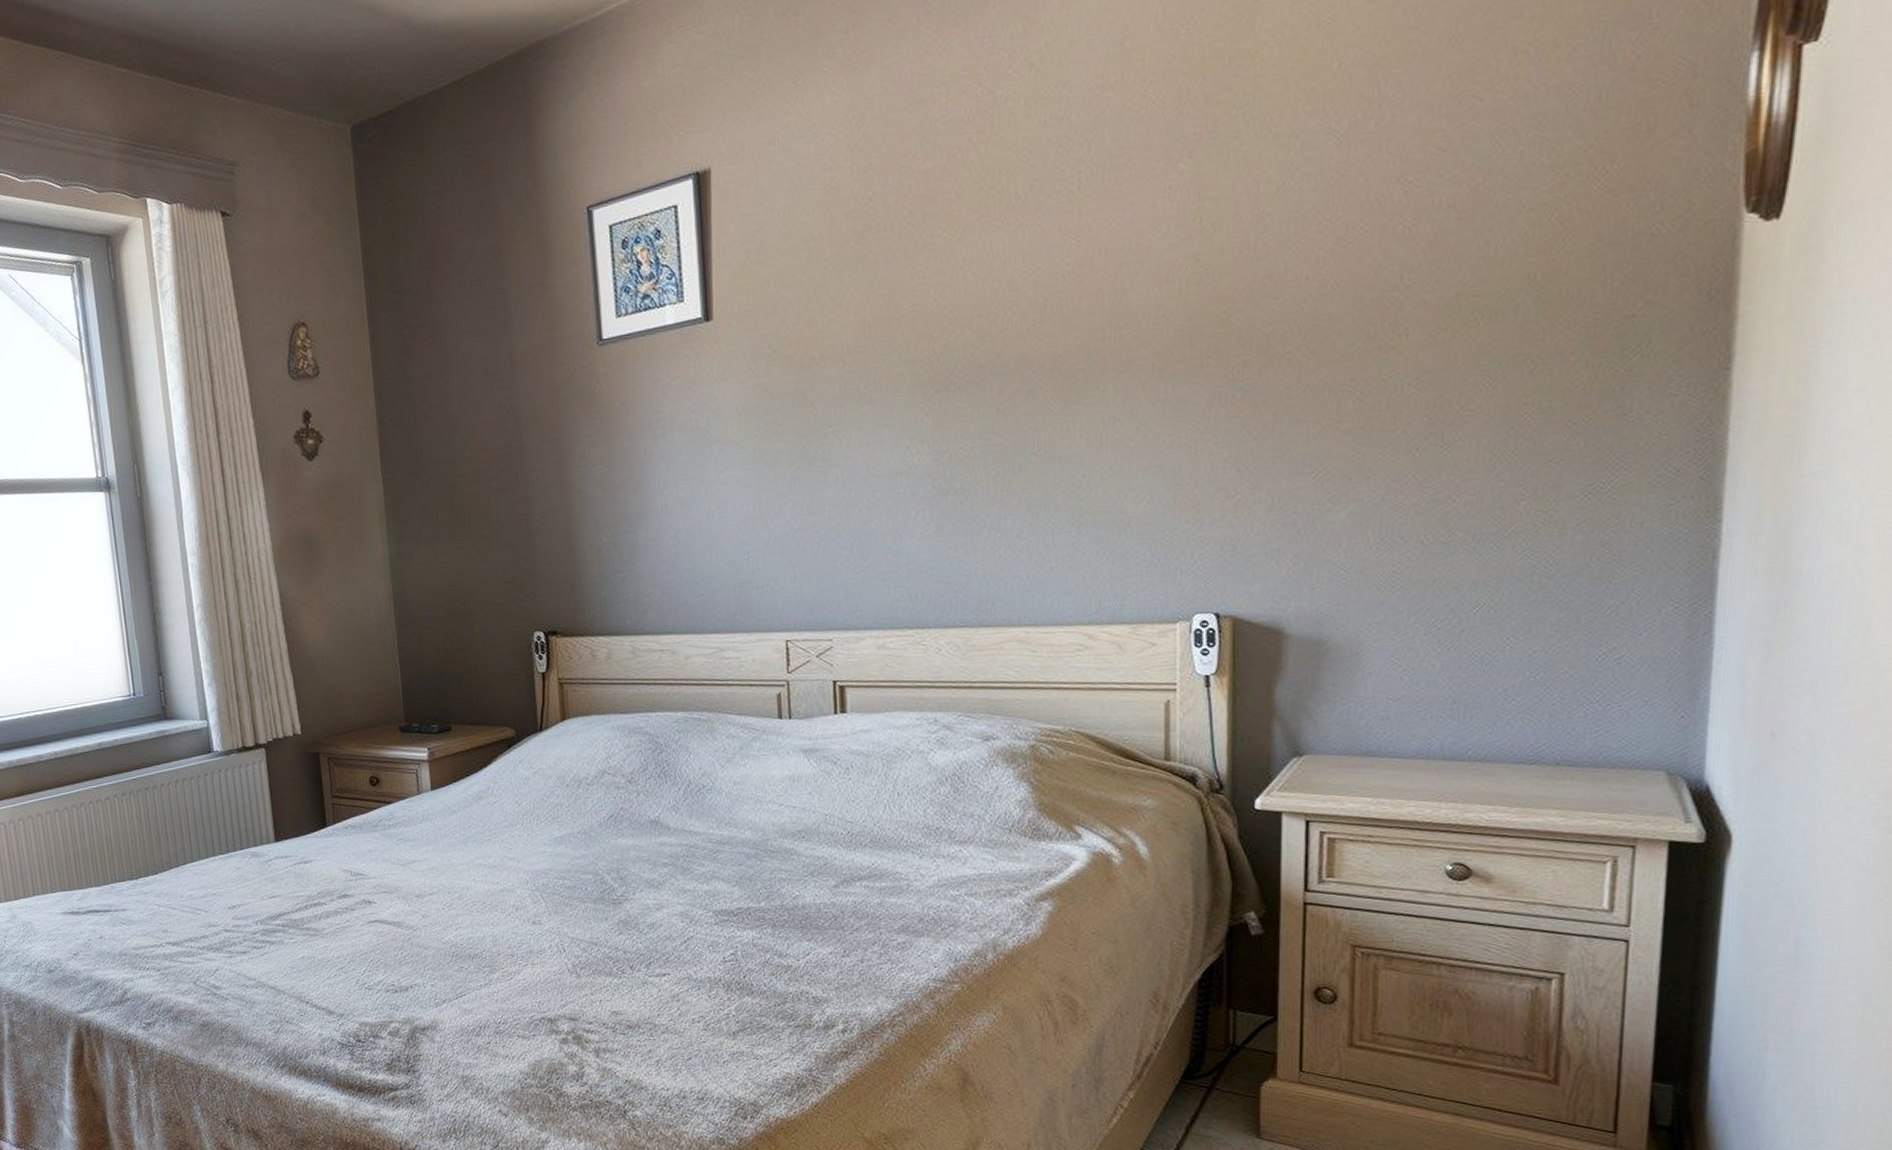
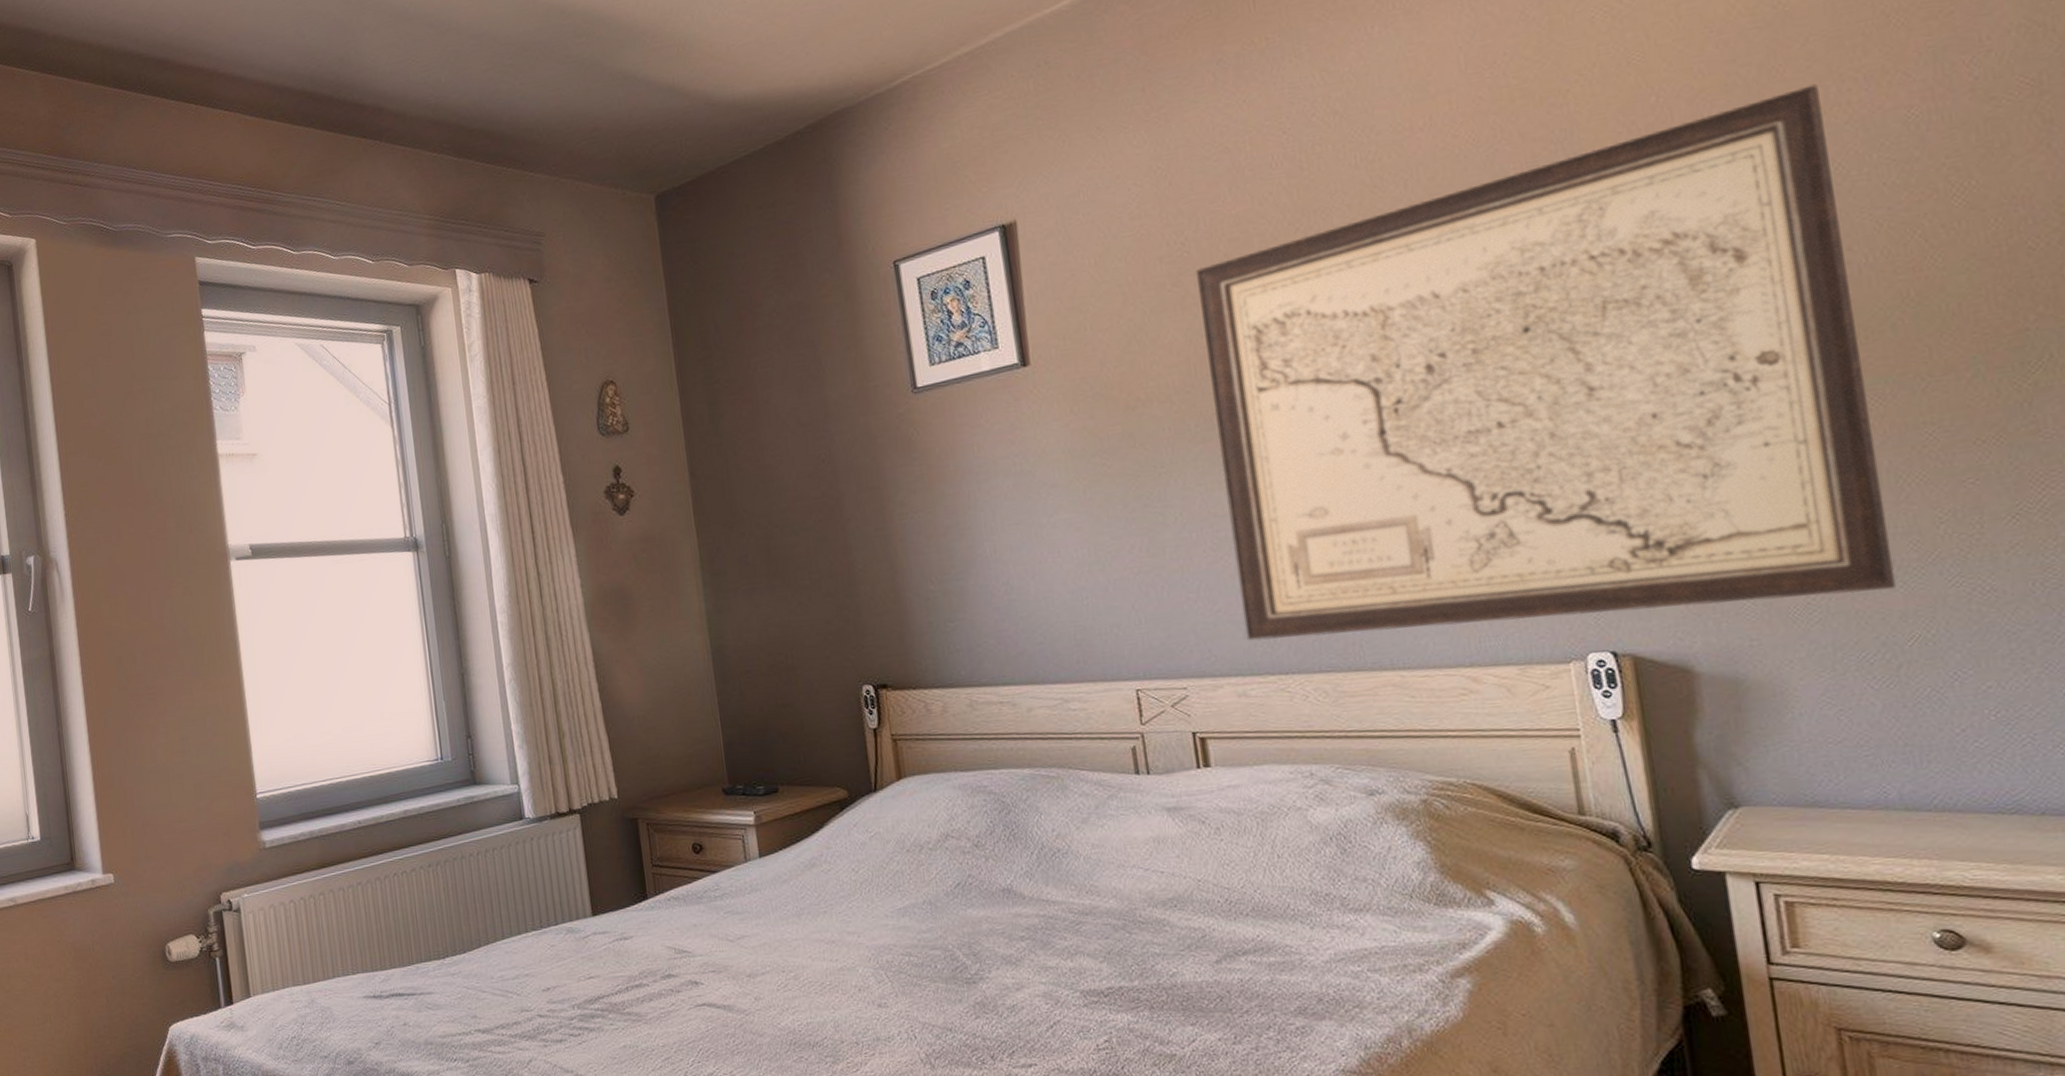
wall art: none [880,56,1493,597] -> present [1196,84,1897,641]

